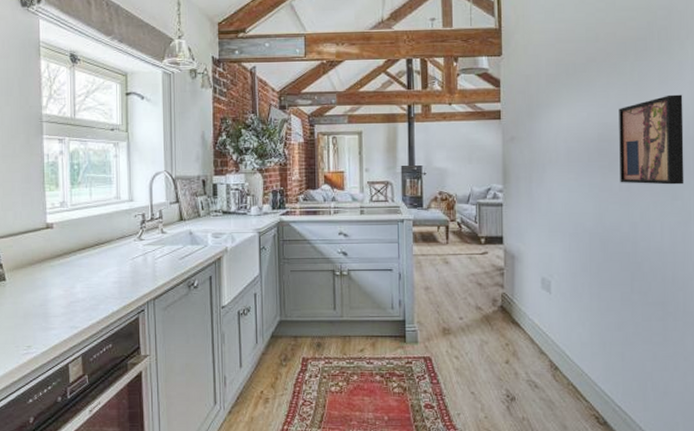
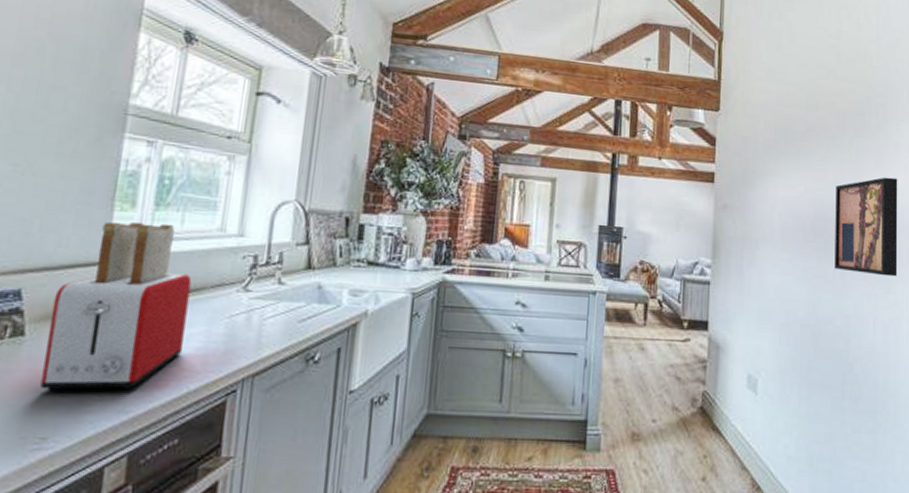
toaster: none [19,197,105,316] -> present [40,222,192,391]

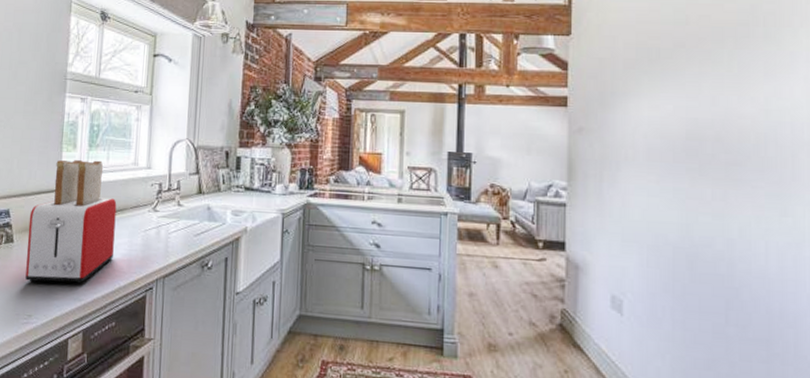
wall art: present [834,177,898,277] -> none [713,90,797,198]

